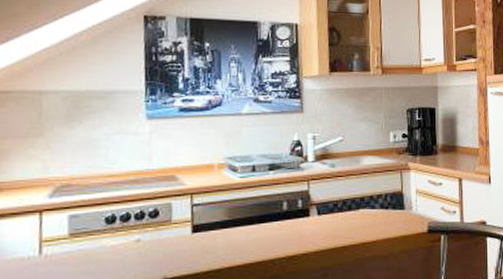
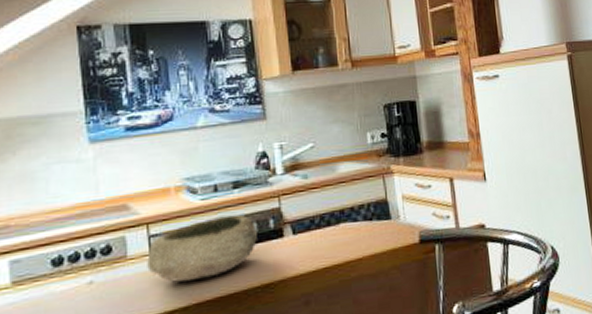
bowl: none [188,193,287,248] -> present [147,214,257,283]

